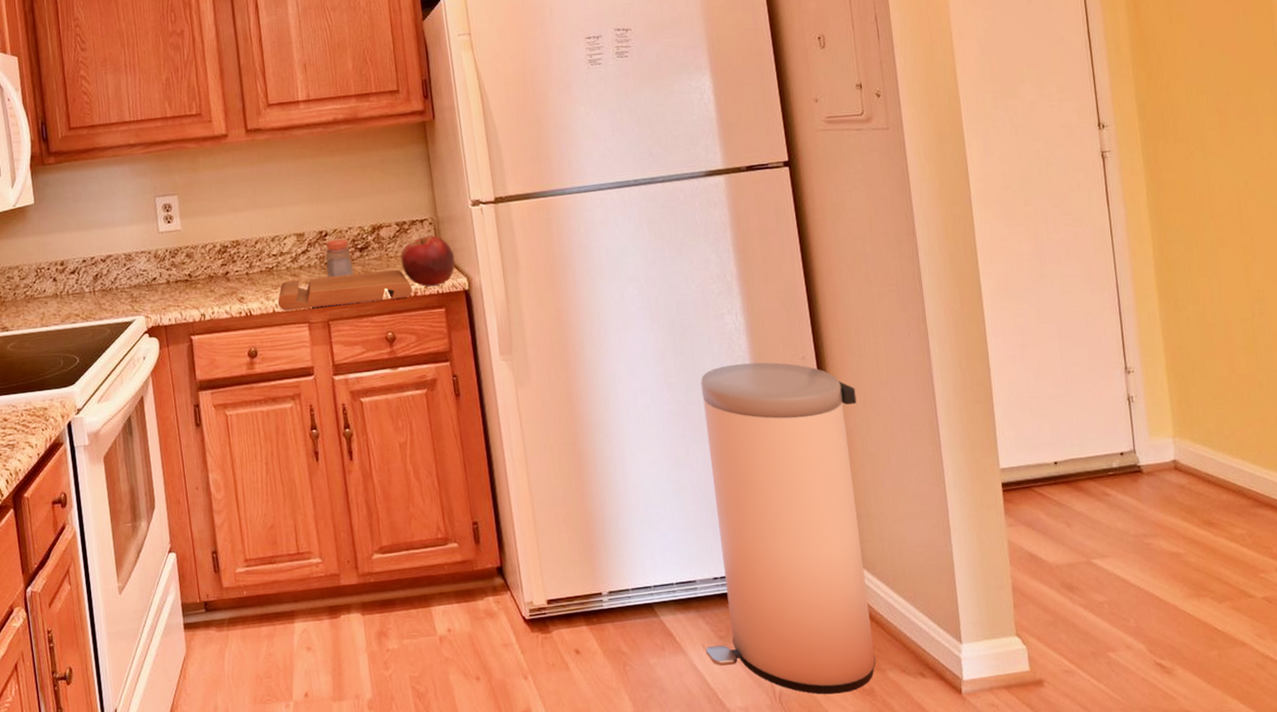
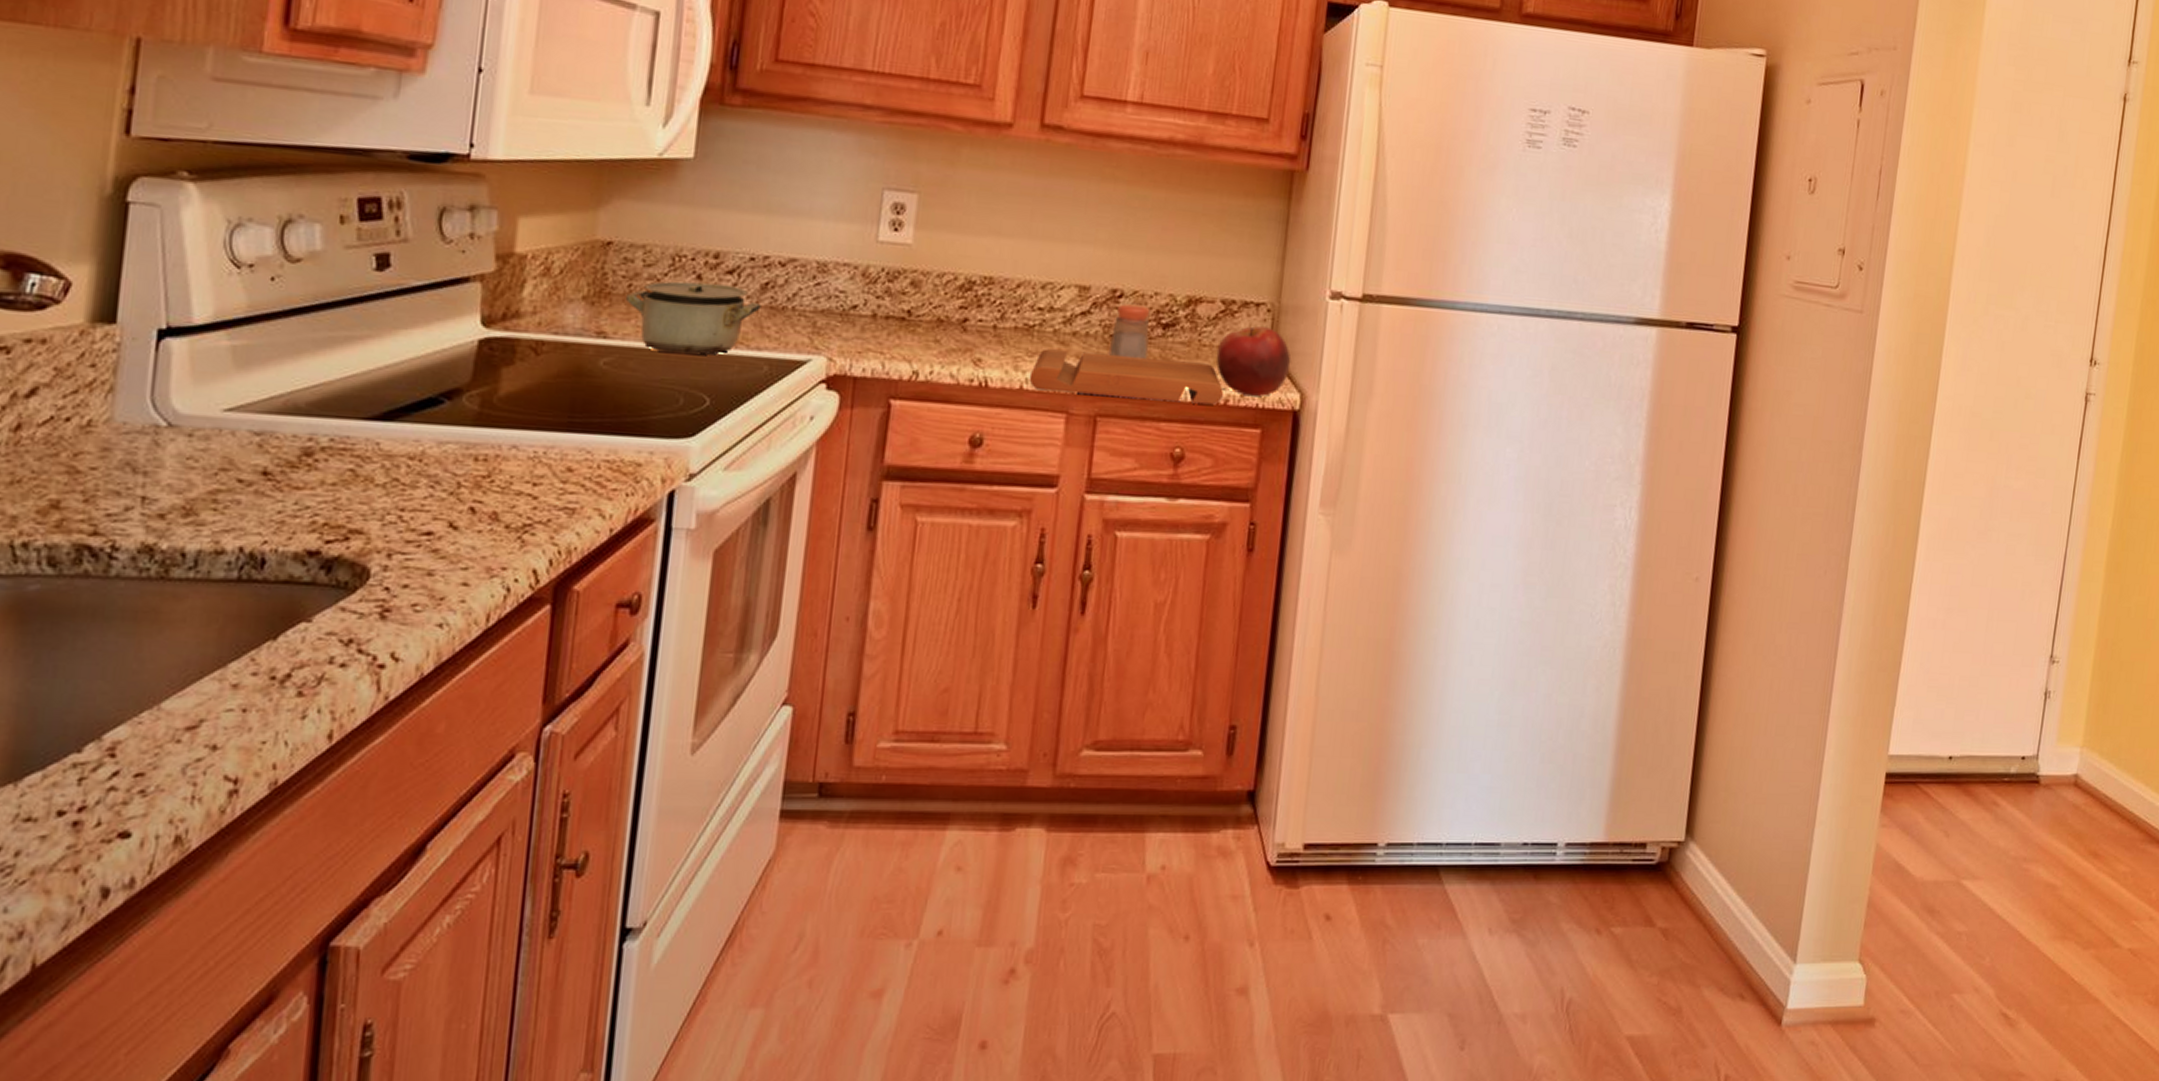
saucepan: none [13,281,97,333] -> present [625,281,761,356]
pedal bin: present [700,362,876,695] -> none [1490,572,1749,1009]

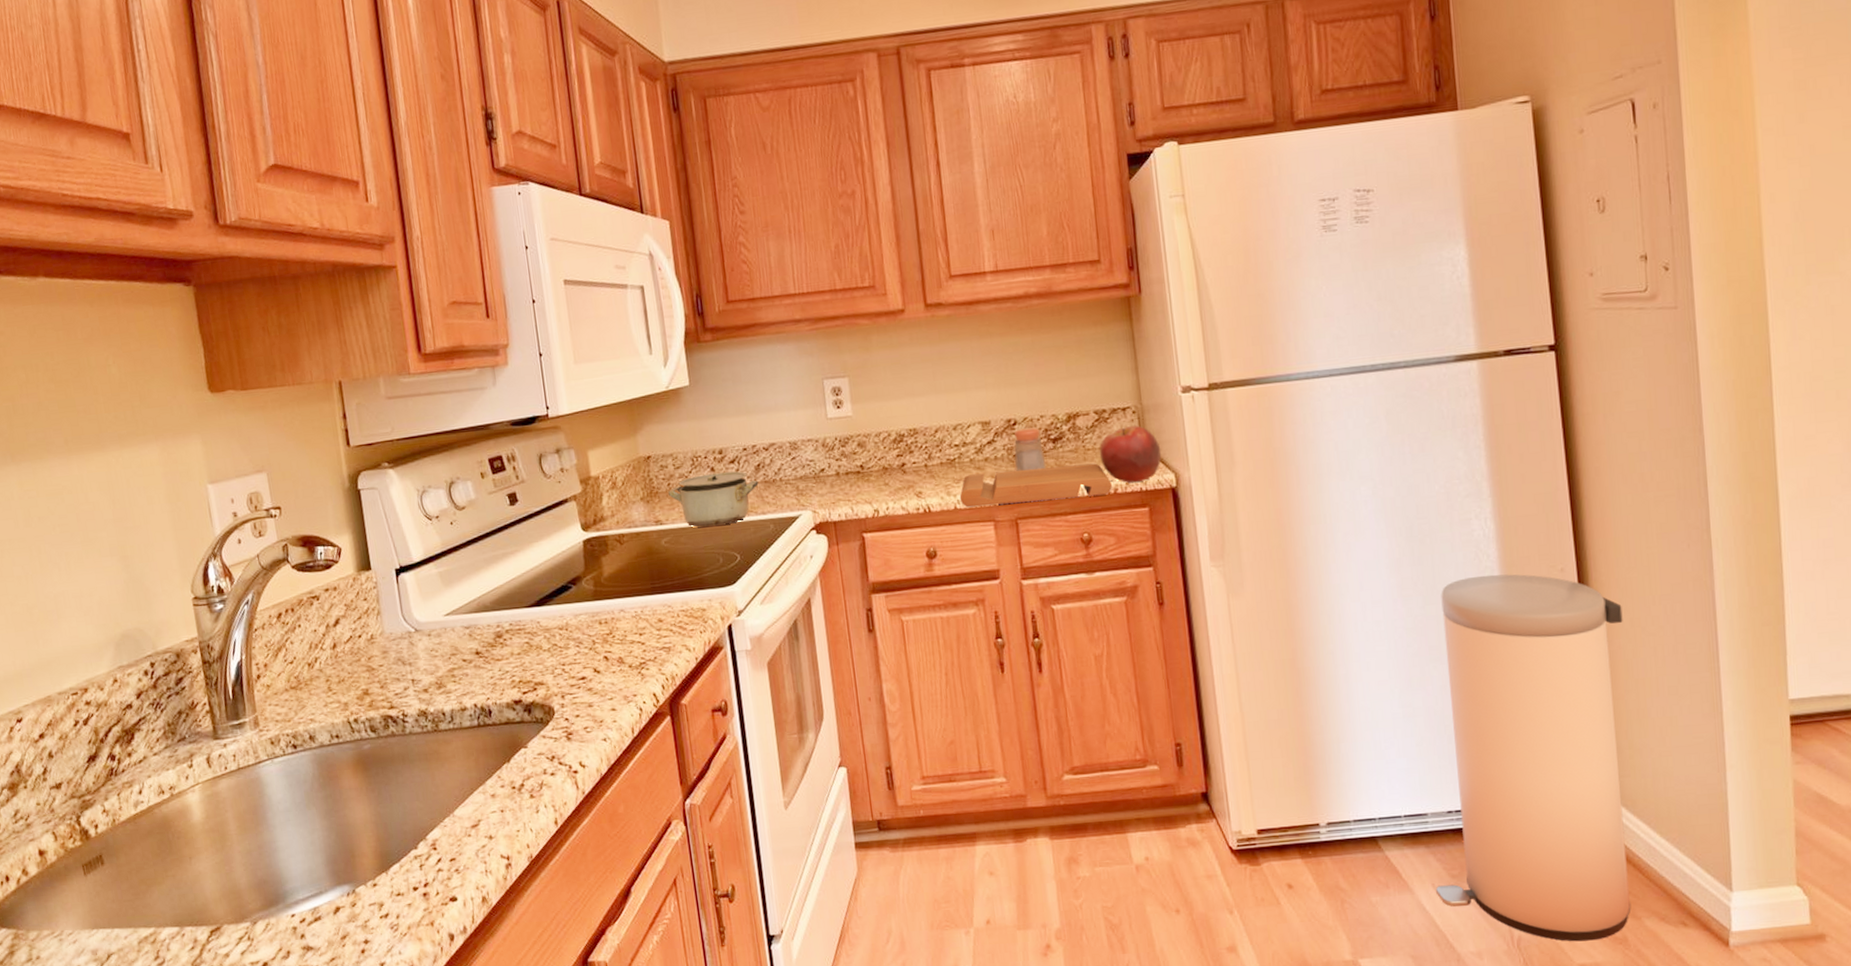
pedal bin: none [1490,572,1749,1009] -> present [1435,574,1631,942]

